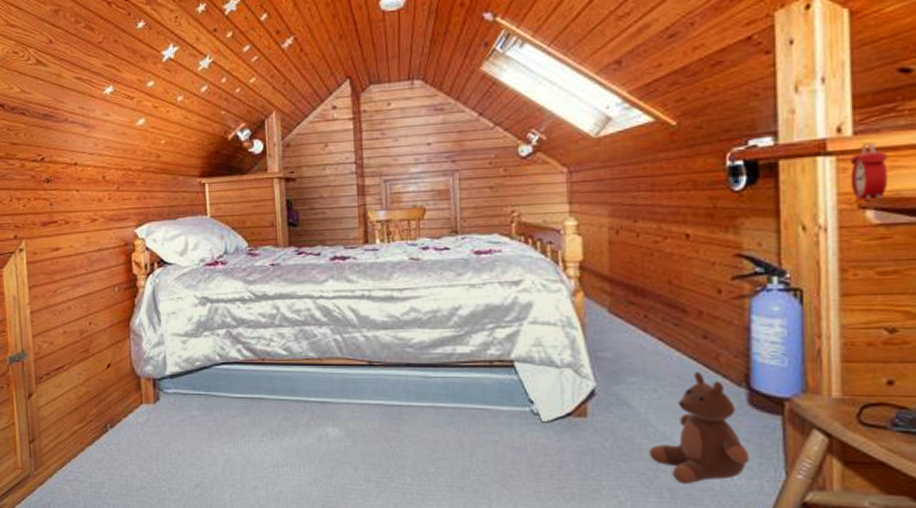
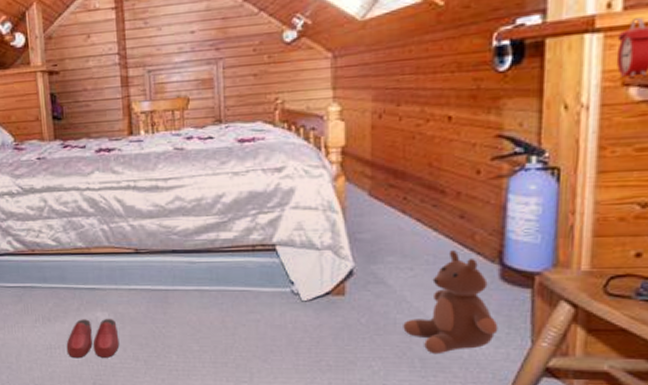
slippers: none [294,434,351,478] -> present [66,318,120,359]

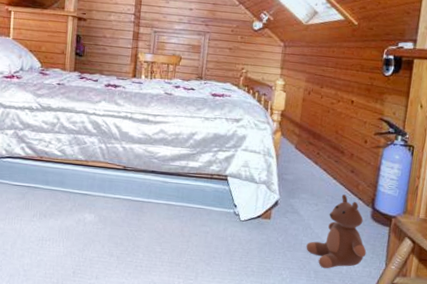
slippers: present [66,318,120,359] -> none [55,218,100,252]

